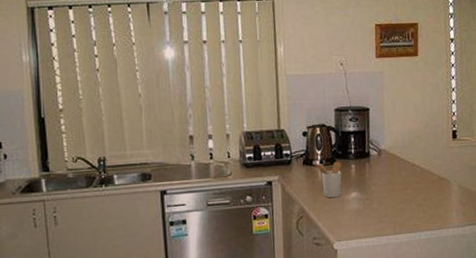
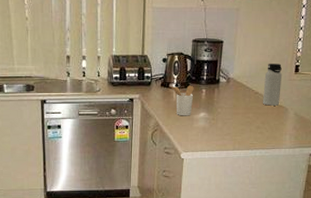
water bottle: none [419,130,441,179] -> present [263,64,283,106]

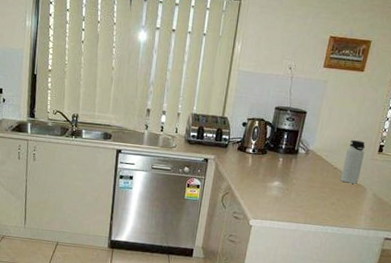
utensil holder: present [170,85,194,116] -> none [247,151,271,183]

